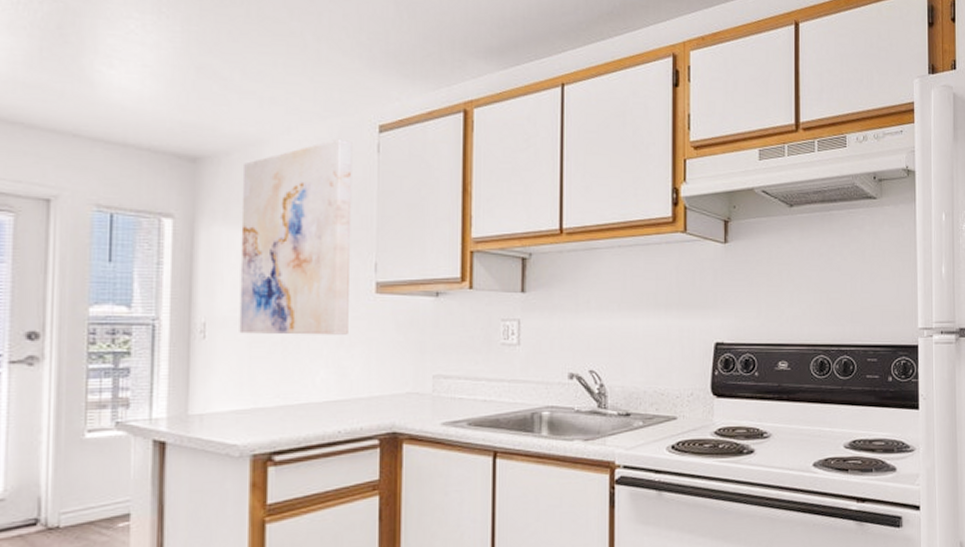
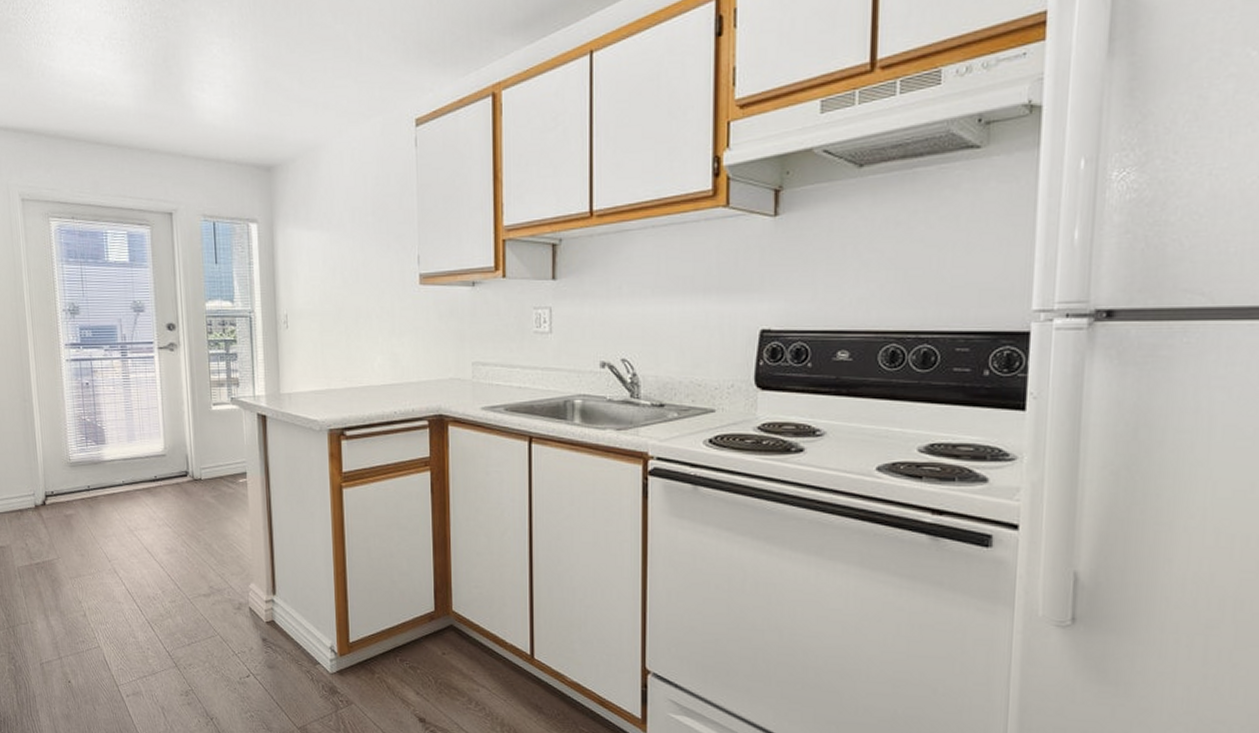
wall art: present [239,138,353,335] -> none [305,136,398,325]

